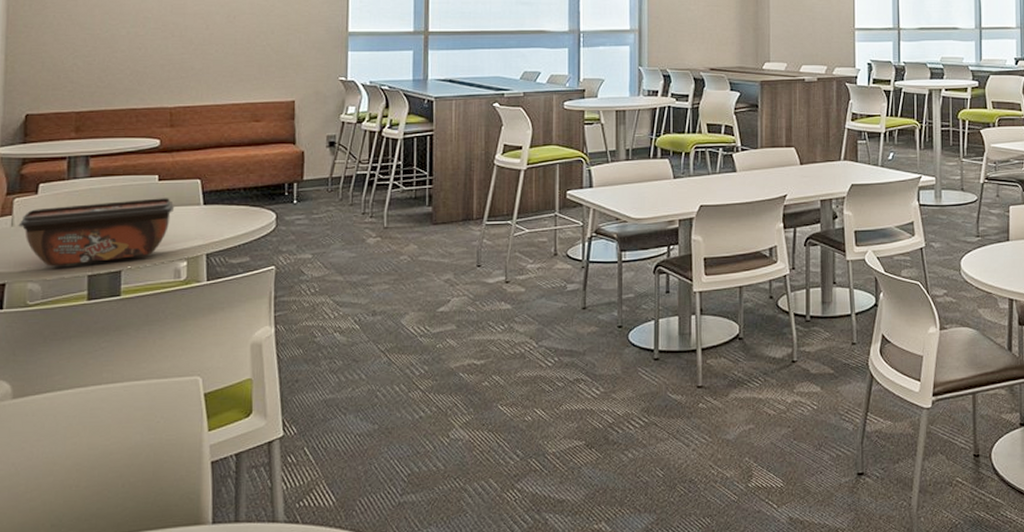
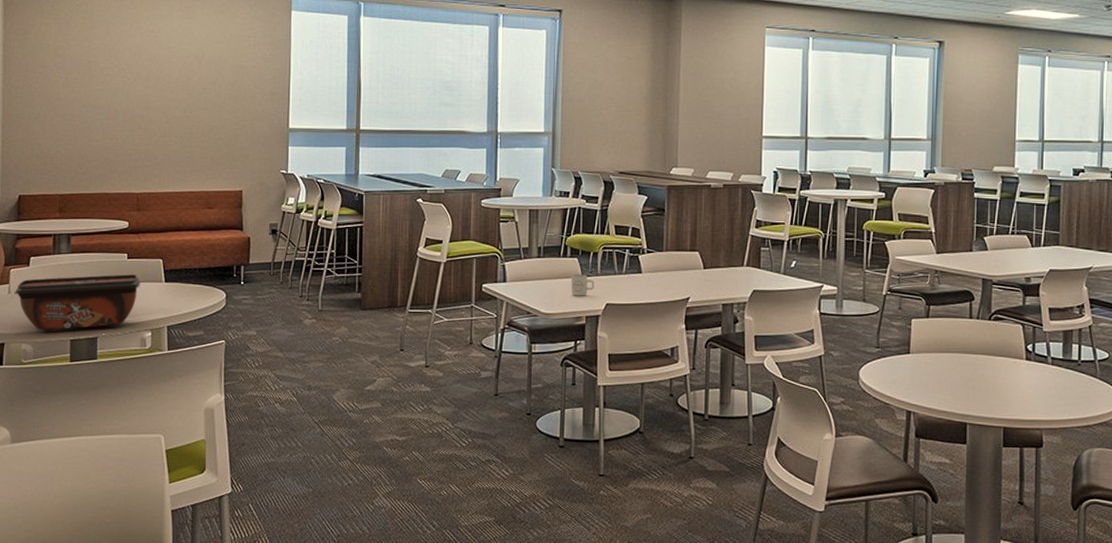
mug: none [663,175,687,199] -> present [571,274,595,296]

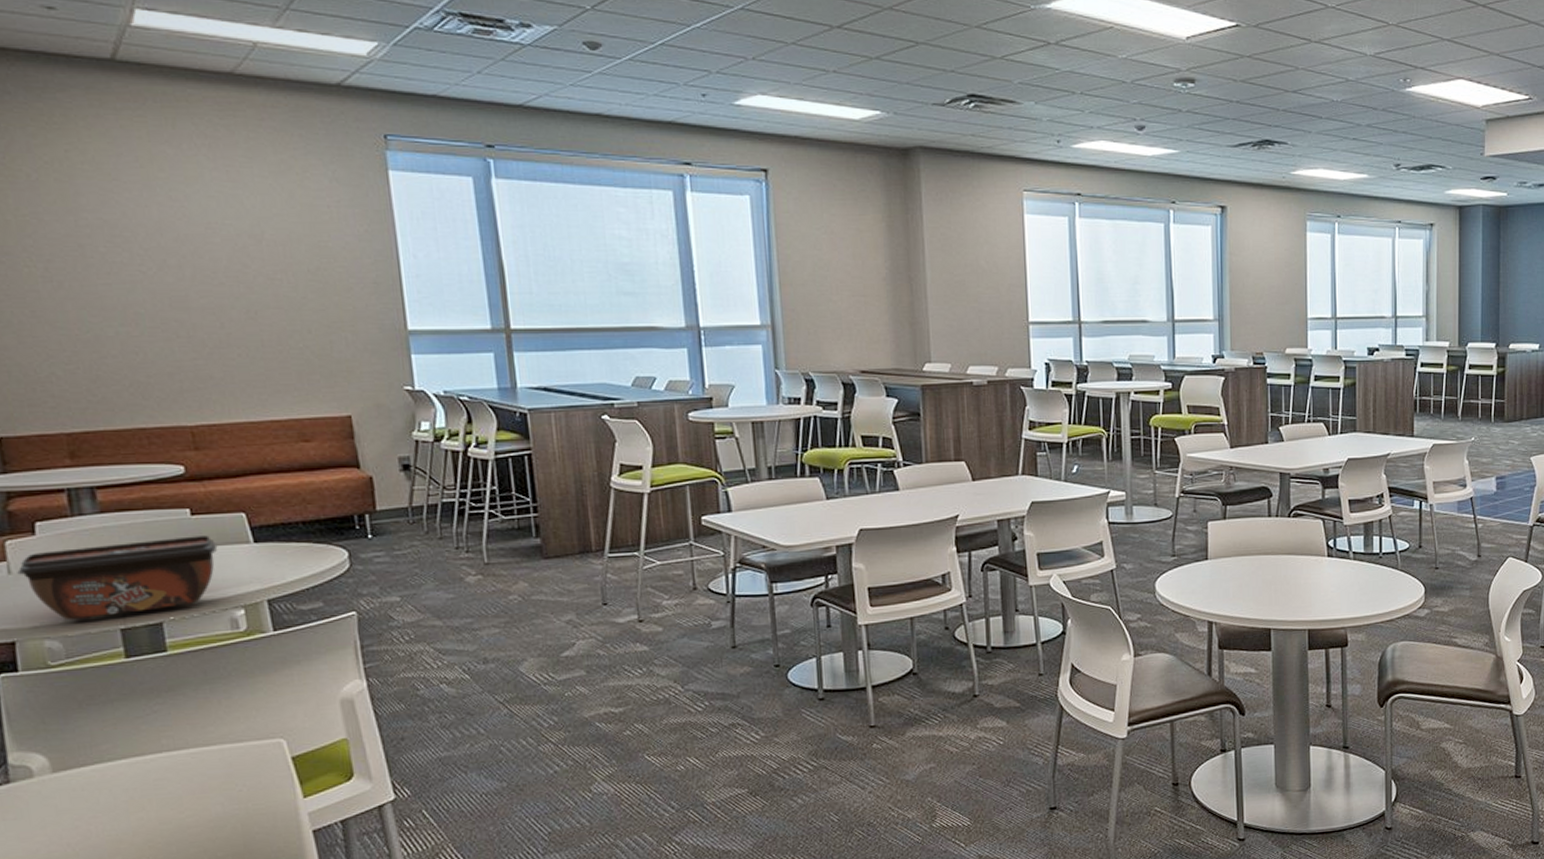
mug: present [571,274,595,296] -> none [814,496,843,523]

